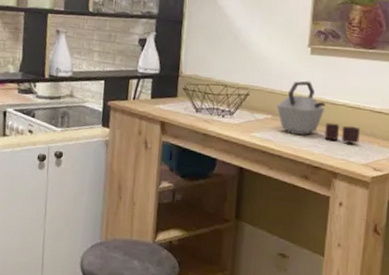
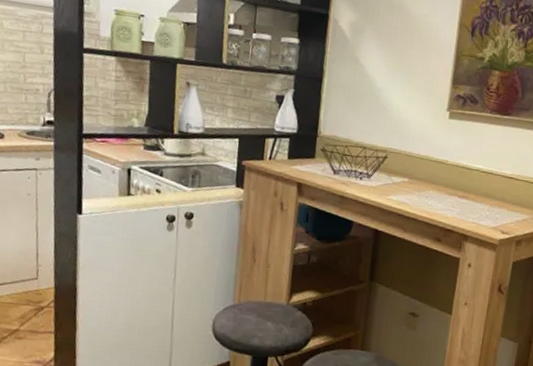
kettle: present [276,81,360,144] -> none [413,145,491,208]

